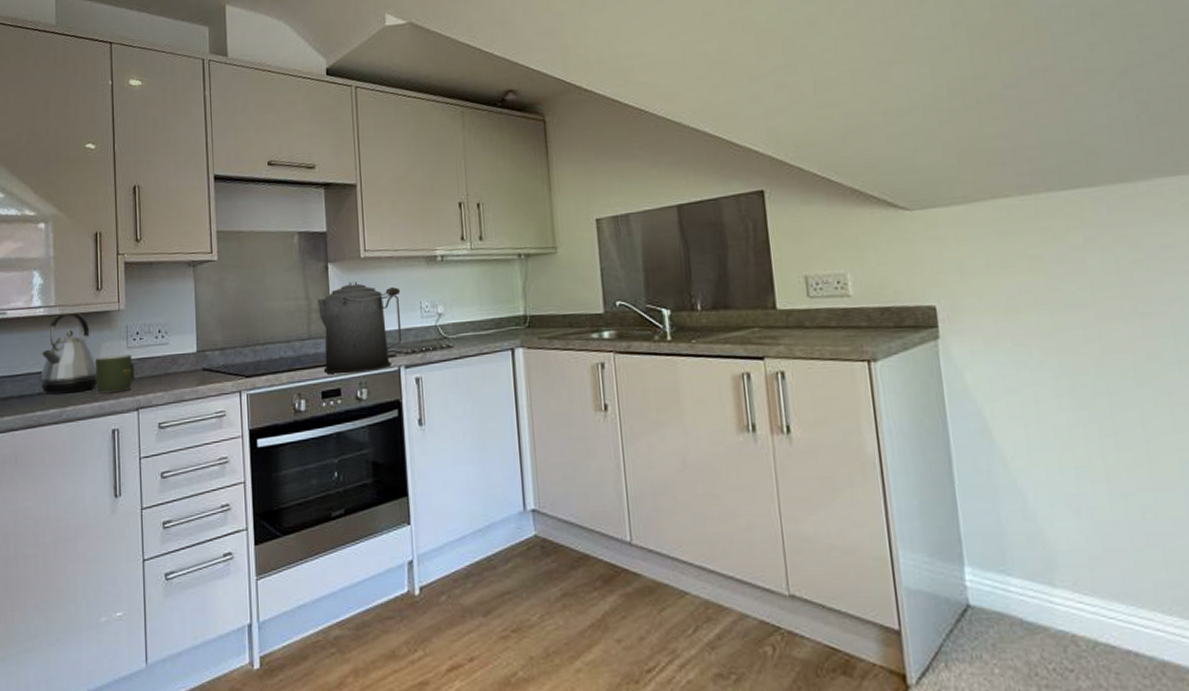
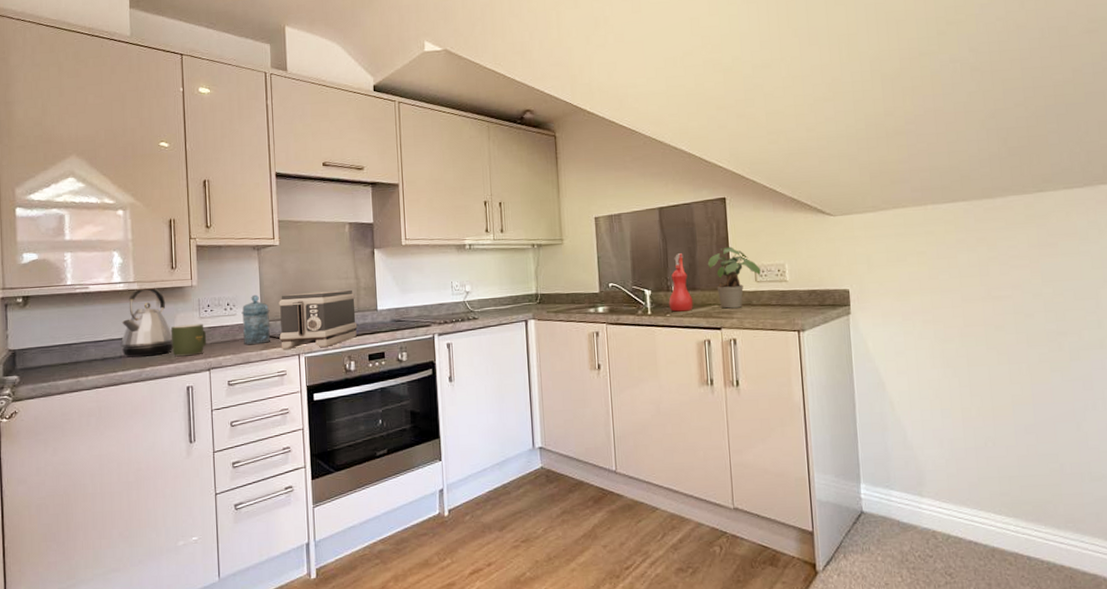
canister: none [174,319,207,380] -> present [241,294,270,345]
toaster: none [217,312,309,386] -> present [279,289,358,350]
cooking pot: present [318,282,403,375] -> none [365,265,436,341]
spray bottle: none [693,262,726,337] -> present [668,253,693,312]
potted plant: none [742,252,815,333] -> present [707,246,761,309]

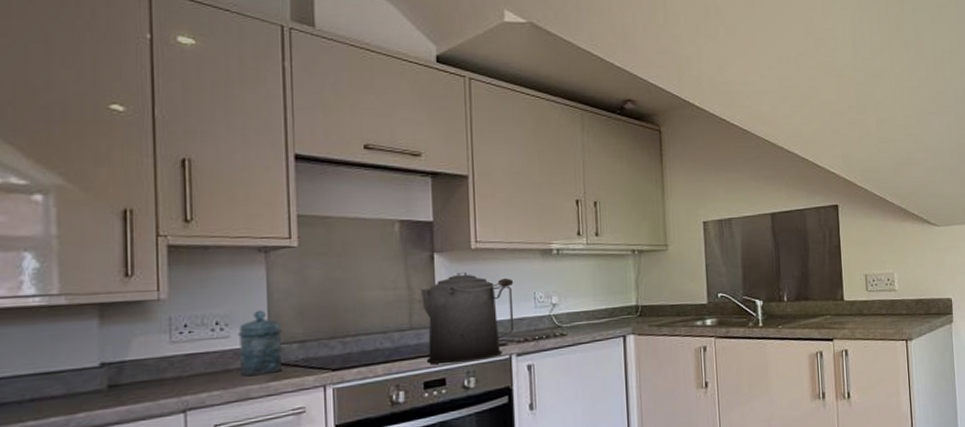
kettle: present [120,287,173,357] -> none [32,301,125,400]
mug: present [170,324,206,357] -> none [121,350,180,396]
toaster: present [279,289,358,350] -> none [295,302,409,381]
cooking pot: none [365,265,436,341] -> present [421,272,515,365]
spray bottle: present [668,253,693,312] -> none [780,261,806,323]
potted plant: present [707,246,761,309] -> none [820,255,872,319]

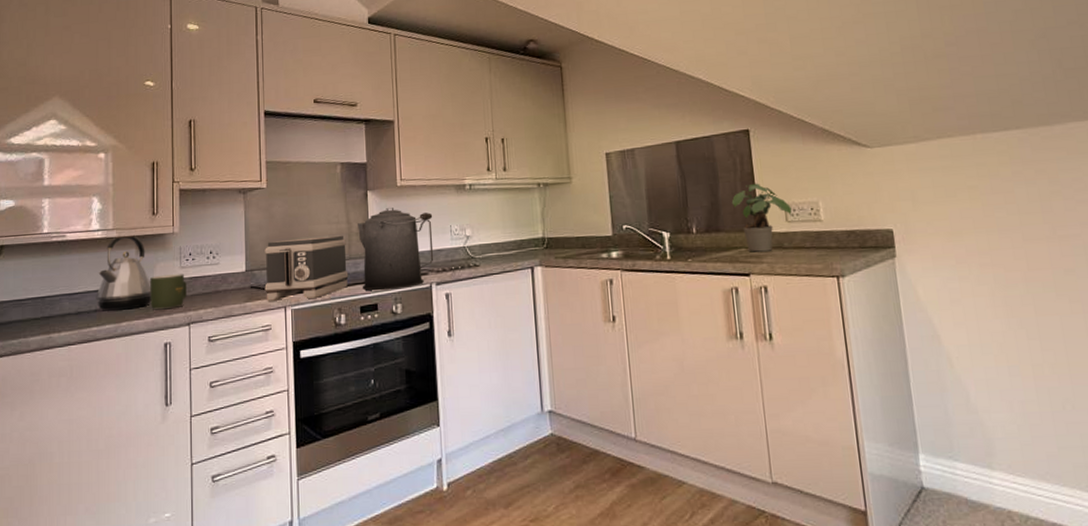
kettle: none [32,301,125,400] -> present [96,234,152,311]
mug: none [121,350,180,396] -> present [149,274,186,310]
canister: present [238,310,282,377] -> none [225,241,255,297]
toaster: none [295,302,409,381] -> present [264,235,349,302]
potted plant: none [820,255,872,319] -> present [731,183,792,252]

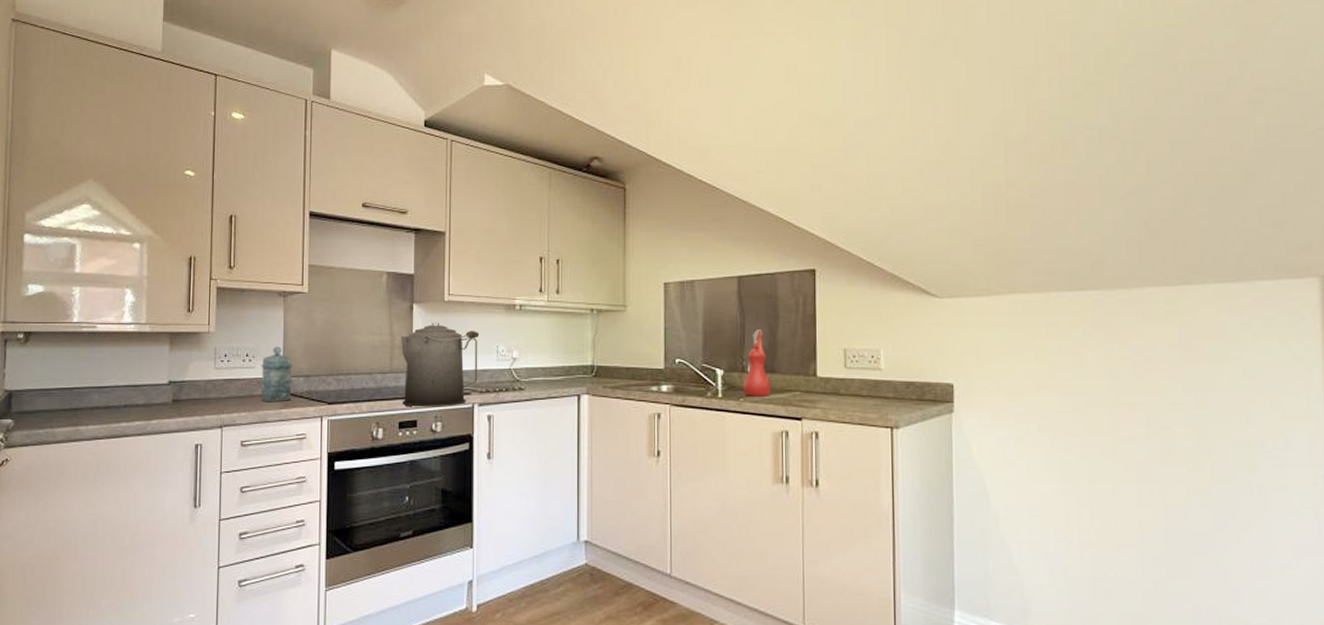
kettle: present [96,234,152,311] -> none [126,331,184,407]
mug: present [149,274,186,310] -> none [182,375,220,410]
canister: none [225,241,255,297] -> present [261,346,293,403]
toaster: present [264,235,349,302] -> none [301,347,389,411]
spray bottle: none [689,191,718,256] -> present [743,330,771,396]
potted plant: present [731,183,792,252] -> none [790,325,851,397]

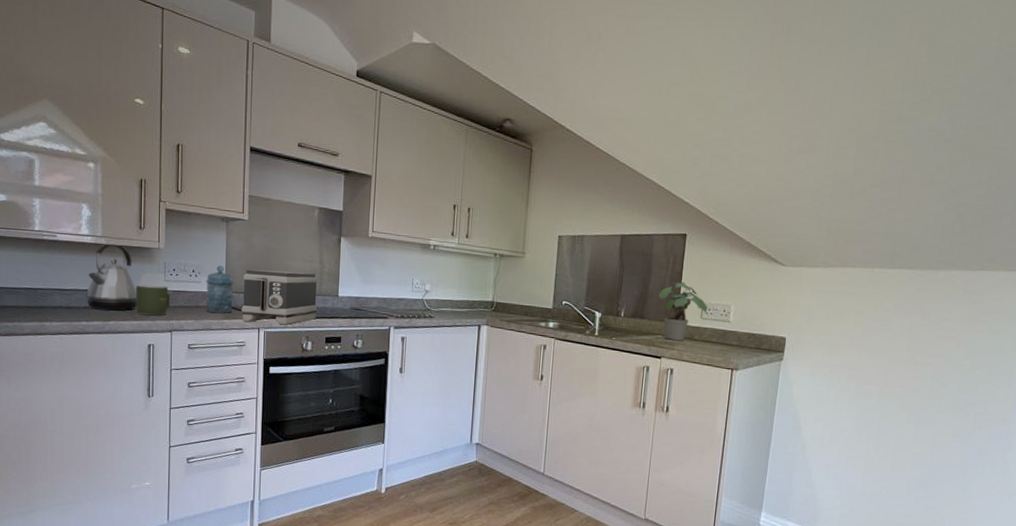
kettle: none [126,331,184,407] -> present [85,243,137,311]
mug: none [182,375,220,410] -> present [135,284,170,316]
toaster: none [301,347,389,411] -> present [241,269,318,326]
cooking pot: present [401,323,480,407] -> none [328,255,398,328]
spray bottle: present [743,330,771,396] -> none [616,282,639,337]
potted plant: none [790,325,851,397] -> present [658,281,708,341]

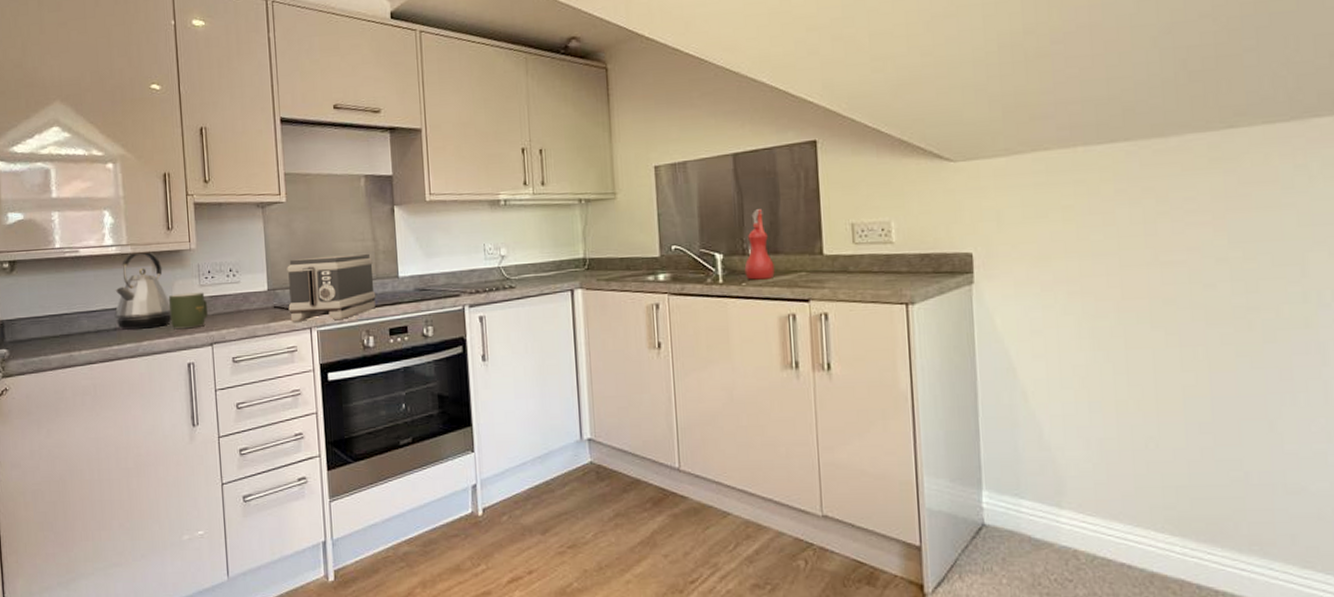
canister: present [206,265,234,314] -> none [245,259,278,317]
spray bottle: none [616,282,639,337] -> present [744,209,775,280]
potted plant: present [658,281,708,341] -> none [792,200,860,277]

